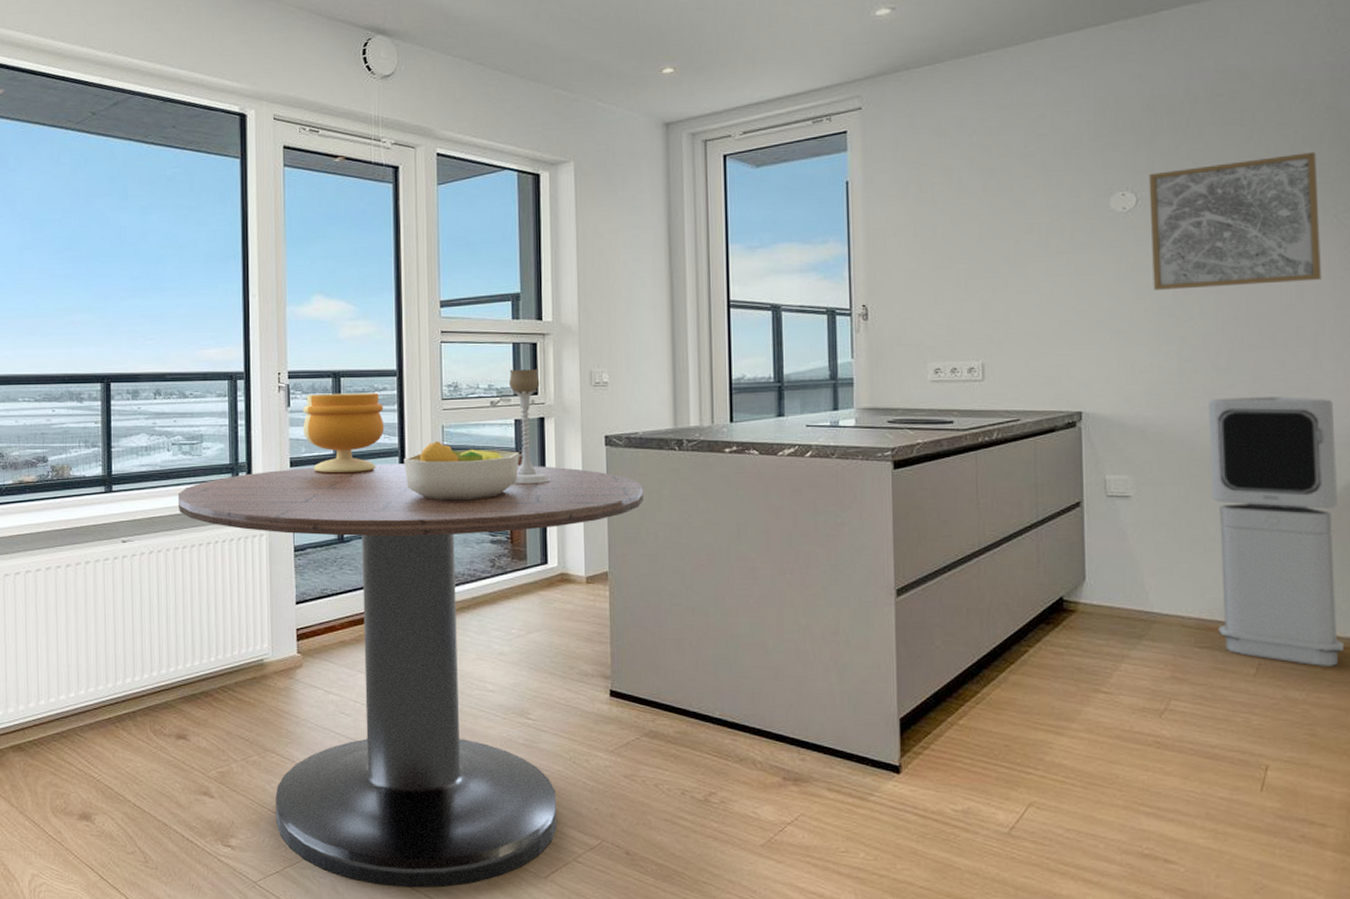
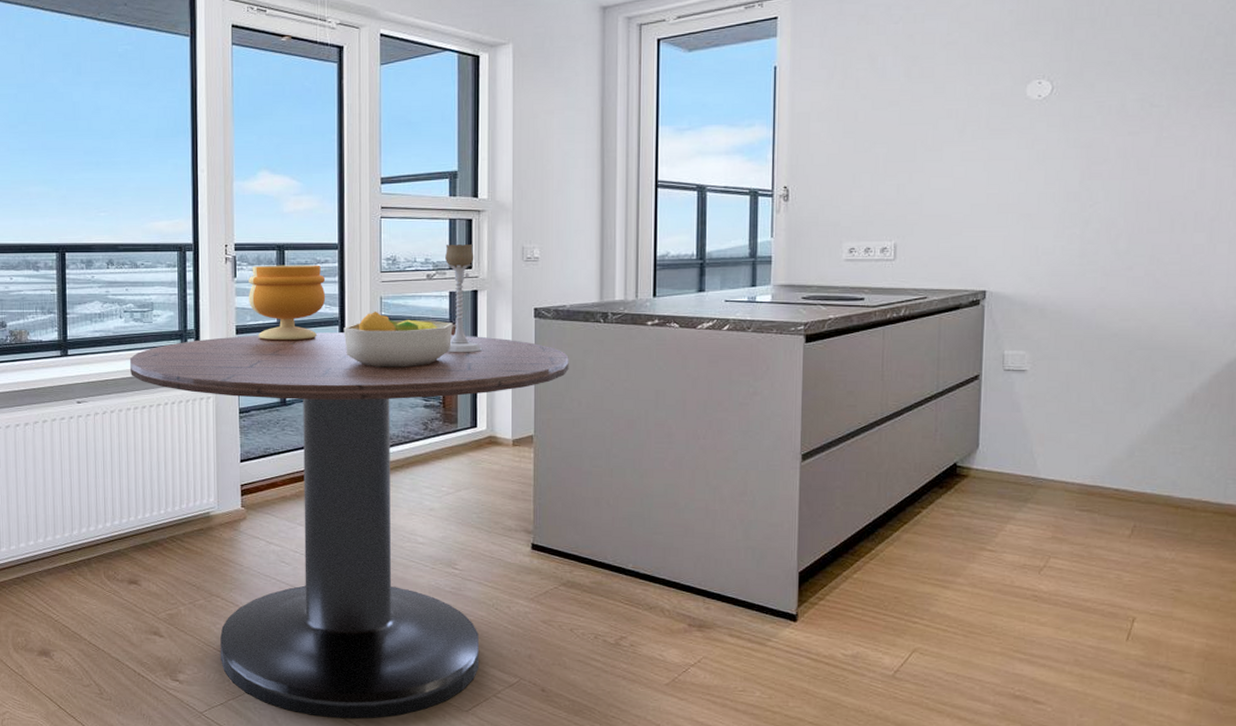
wall art: present [1148,152,1321,290] -> none [1062,43,1228,176]
air purifier: present [1208,397,1345,666] -> none [1099,279,1223,529]

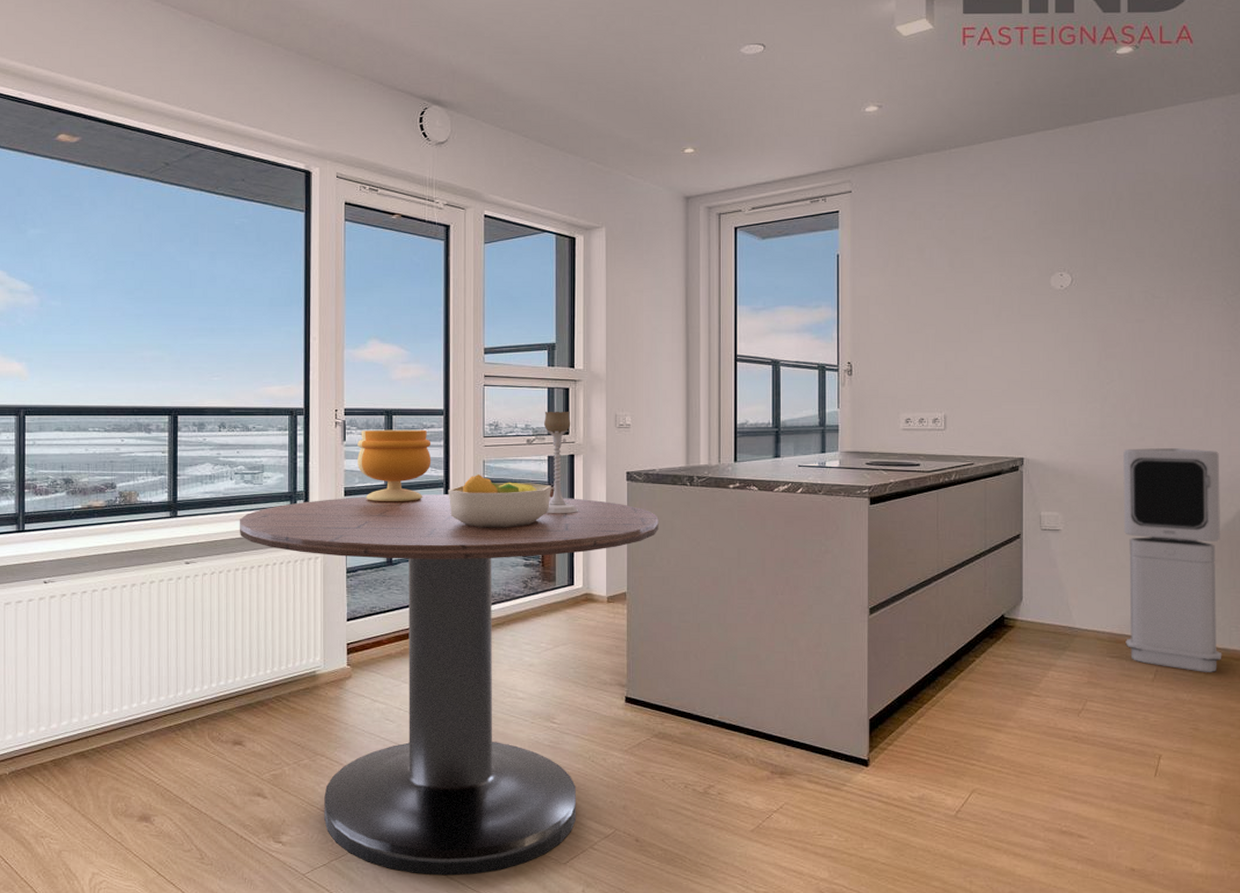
air purifier: none [1099,279,1223,529] -> present [1123,448,1222,672]

